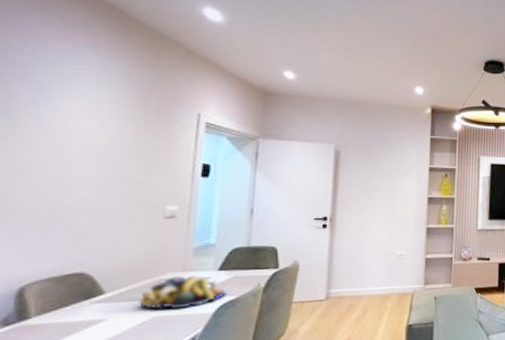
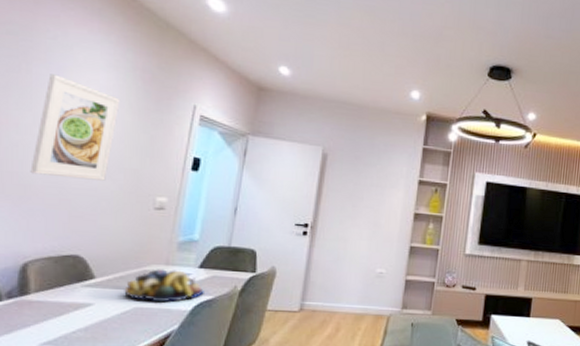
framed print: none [18,91,116,196] -> present [30,74,121,181]

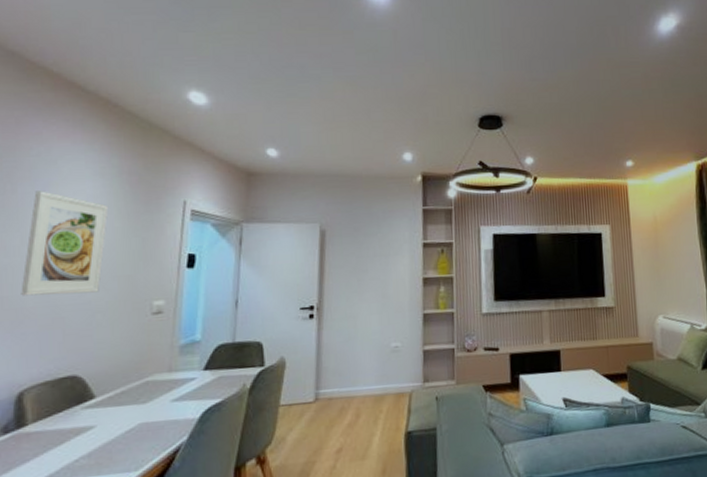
fruit bowl: present [124,269,204,303] -> none [127,375,212,415]

